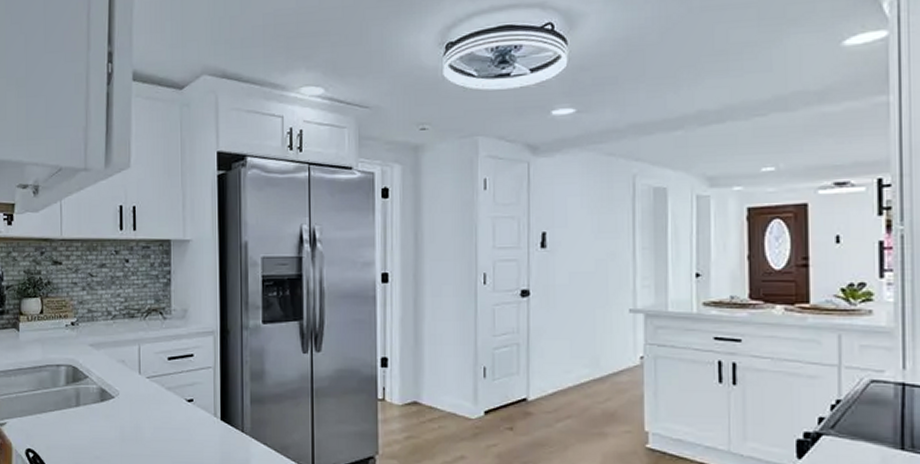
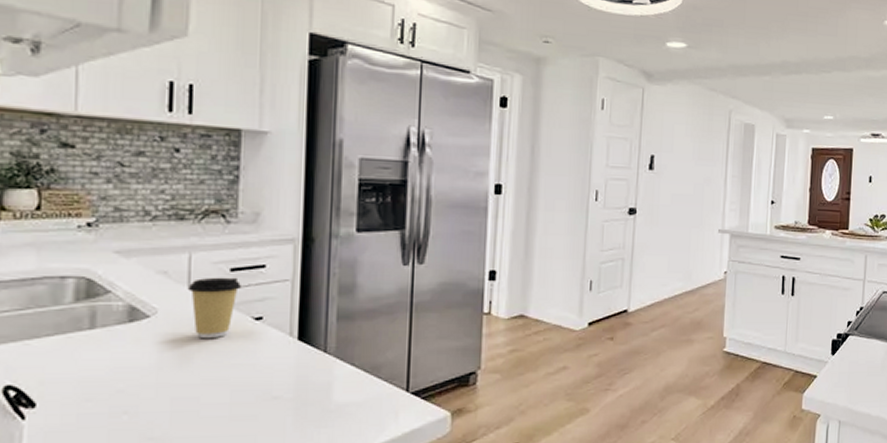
coffee cup: none [138,365,177,417] -> present [187,277,242,339]

